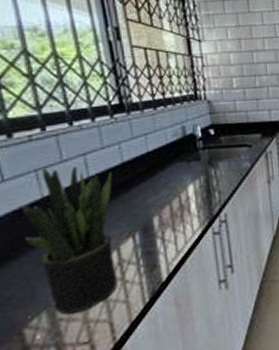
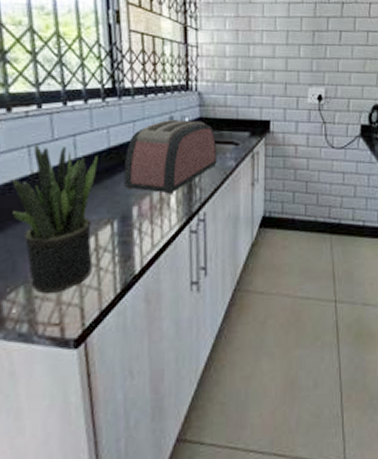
toaster: none [140,127,233,202] -> present [124,119,217,195]

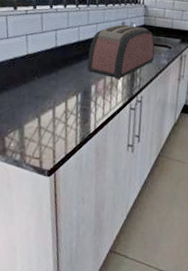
potted plant: present [11,145,98,293] -> none [14,34,71,137]

